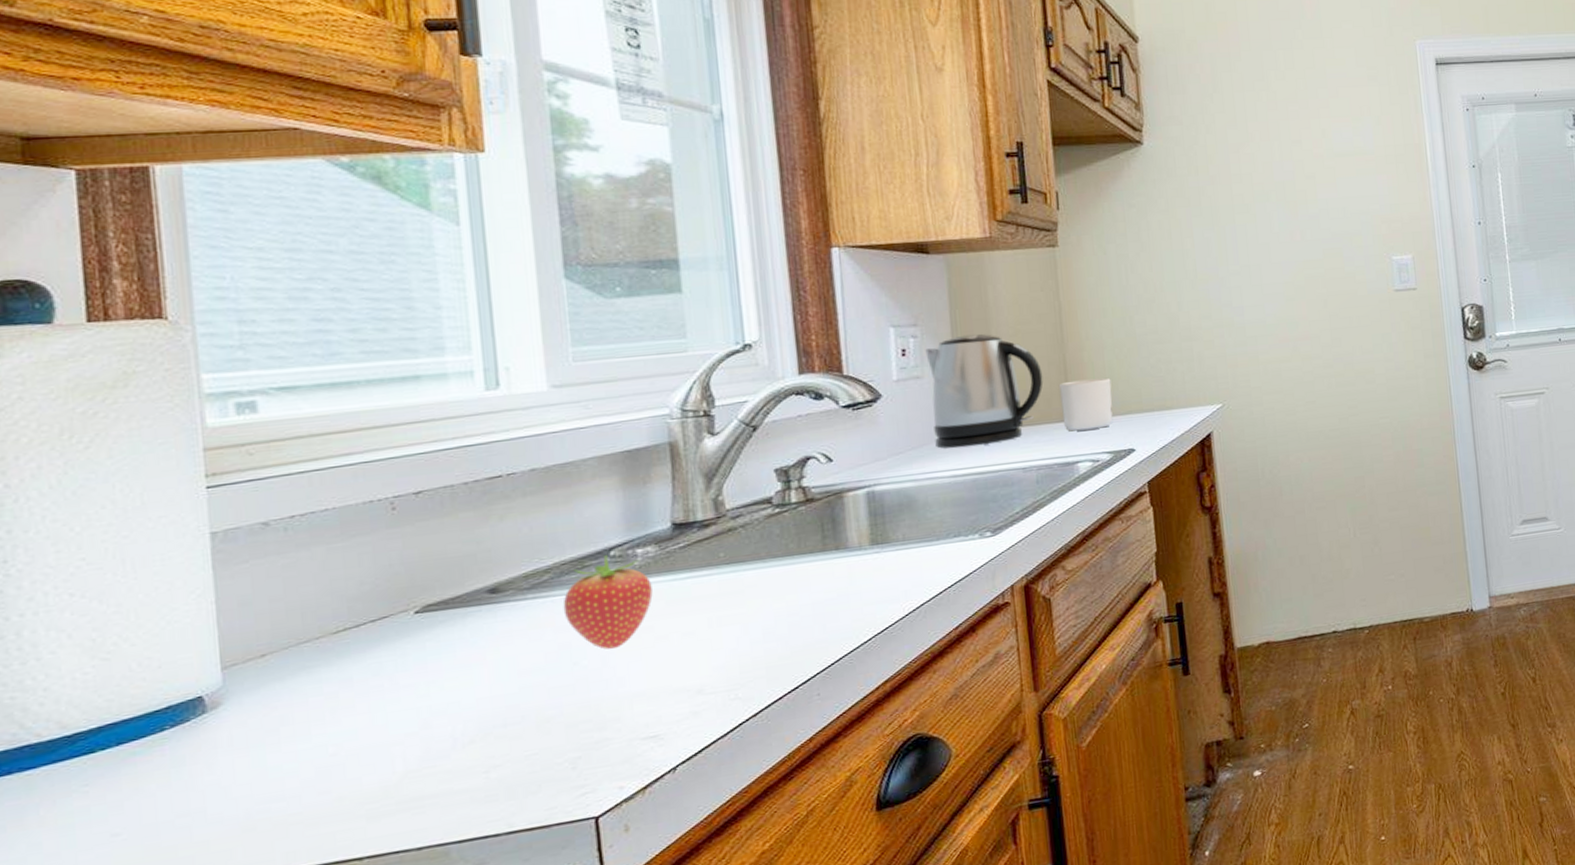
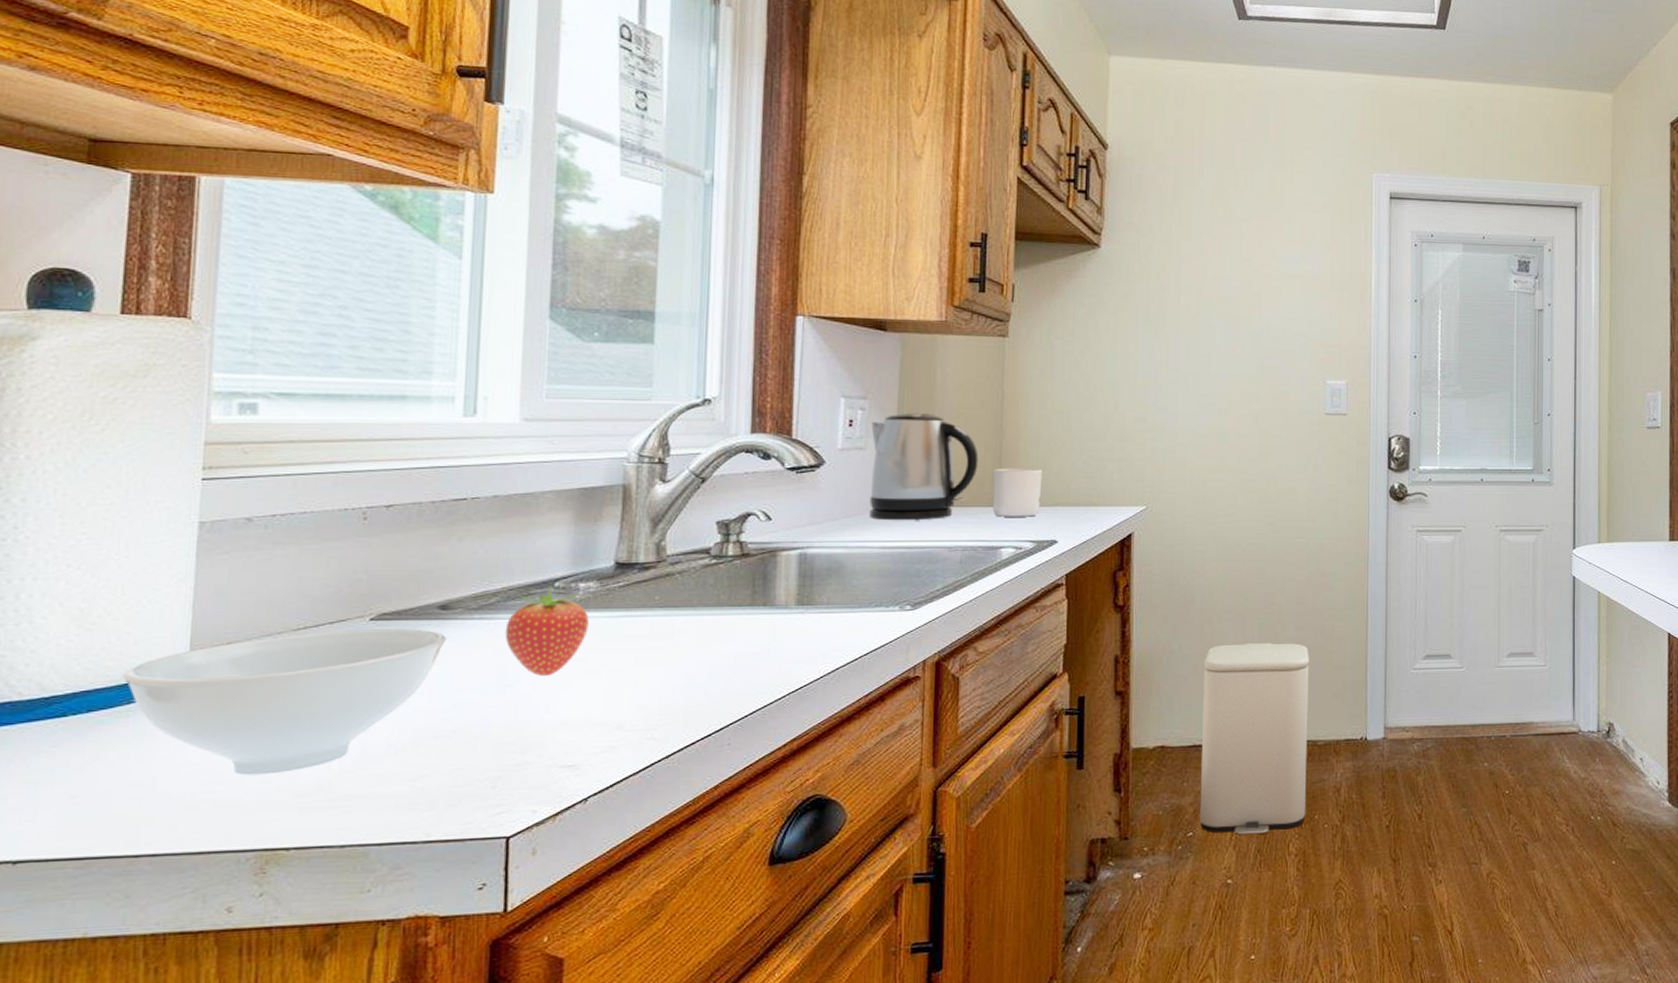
bowl: none [150,616,502,790] -> present [122,629,447,776]
pedal bin: none [1300,523,1420,722] -> present [1199,642,1309,836]

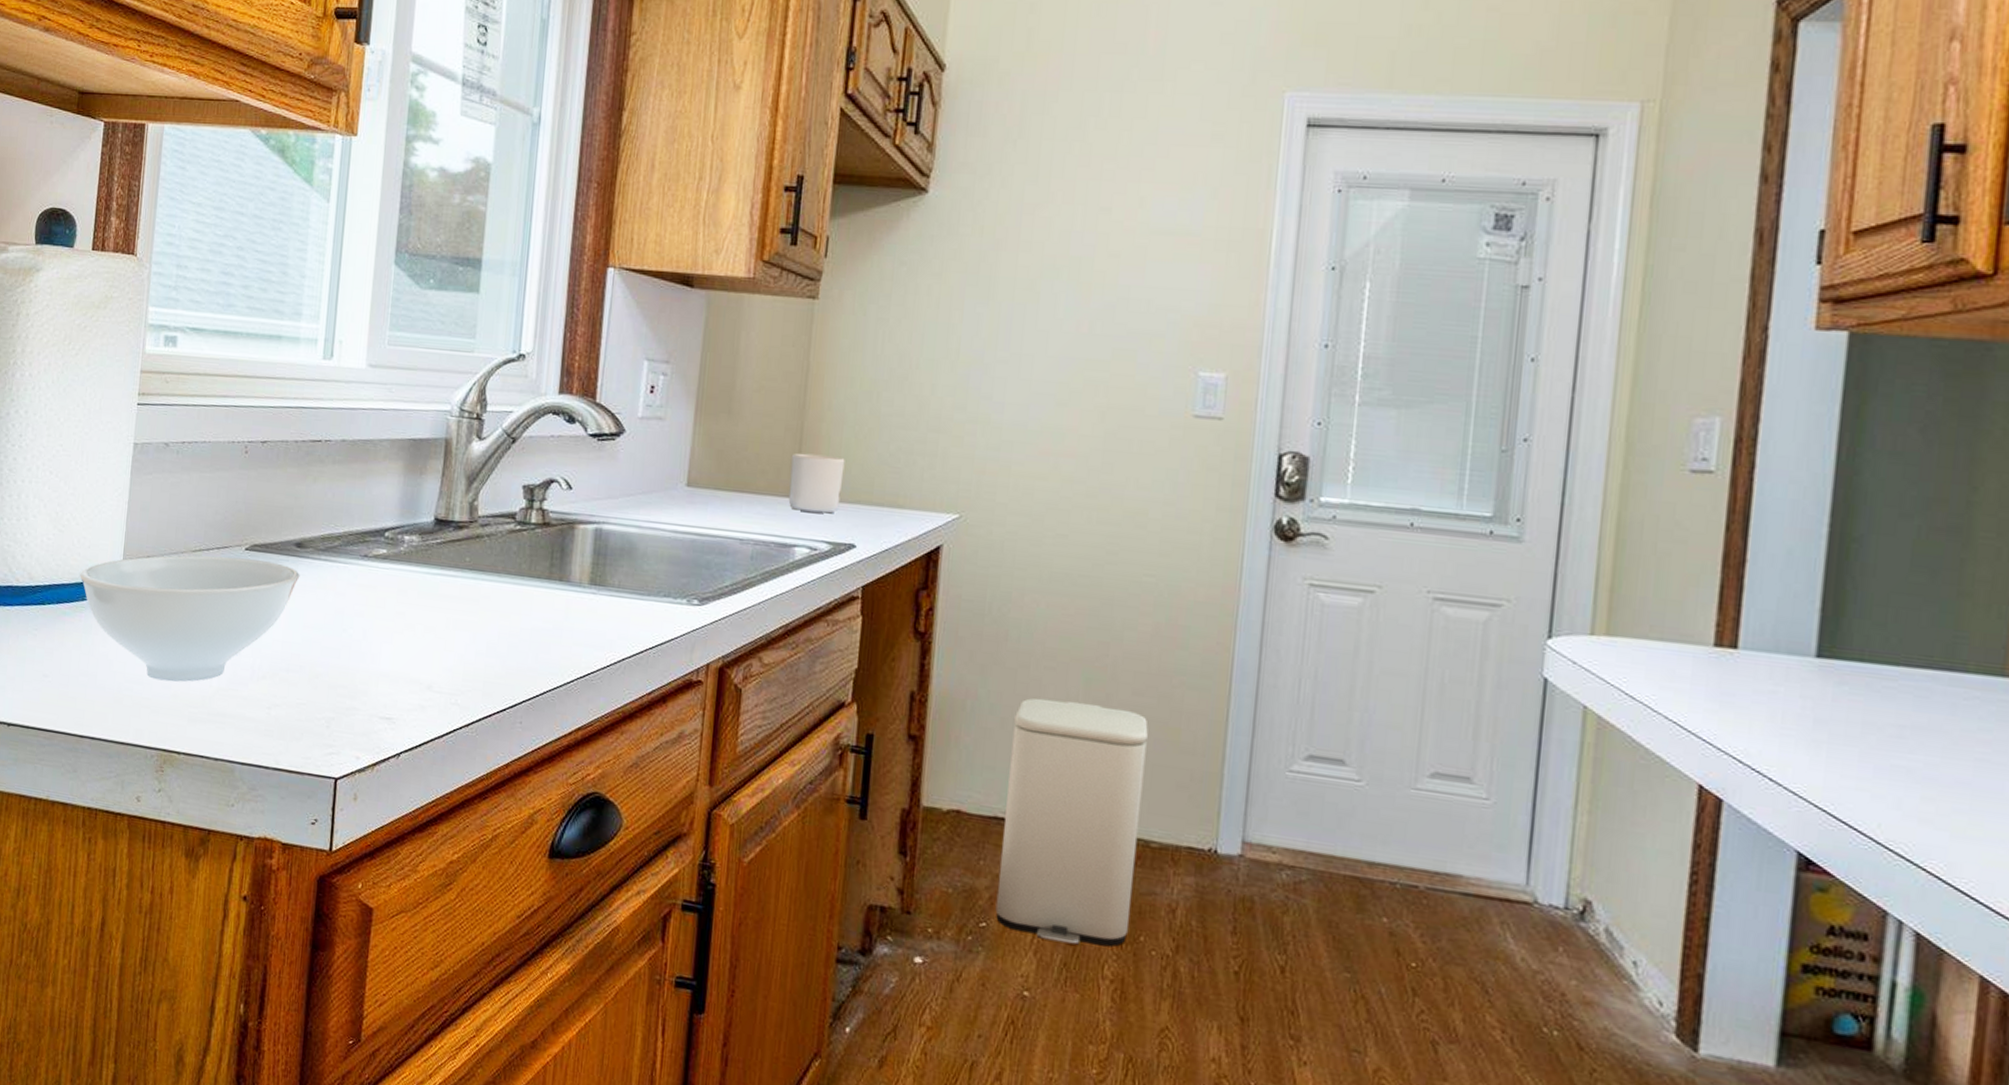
fruit: present [504,586,589,677] -> none [343,535,411,626]
kettle: present [869,412,979,521] -> none [664,381,778,506]

